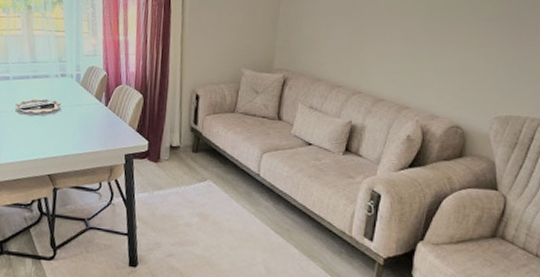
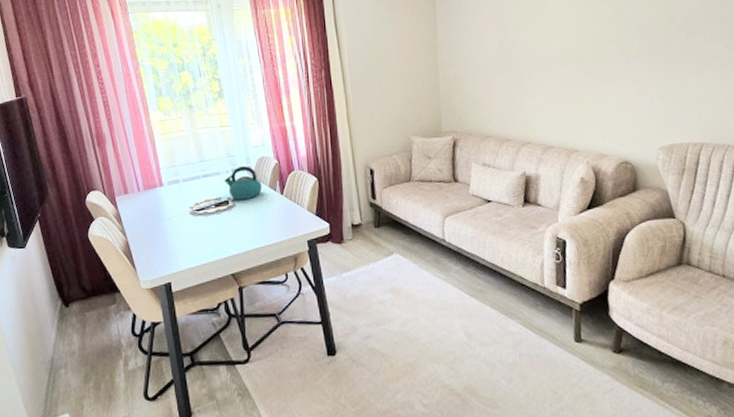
kettle: none [52,73,88,106] -> present [224,166,262,200]

